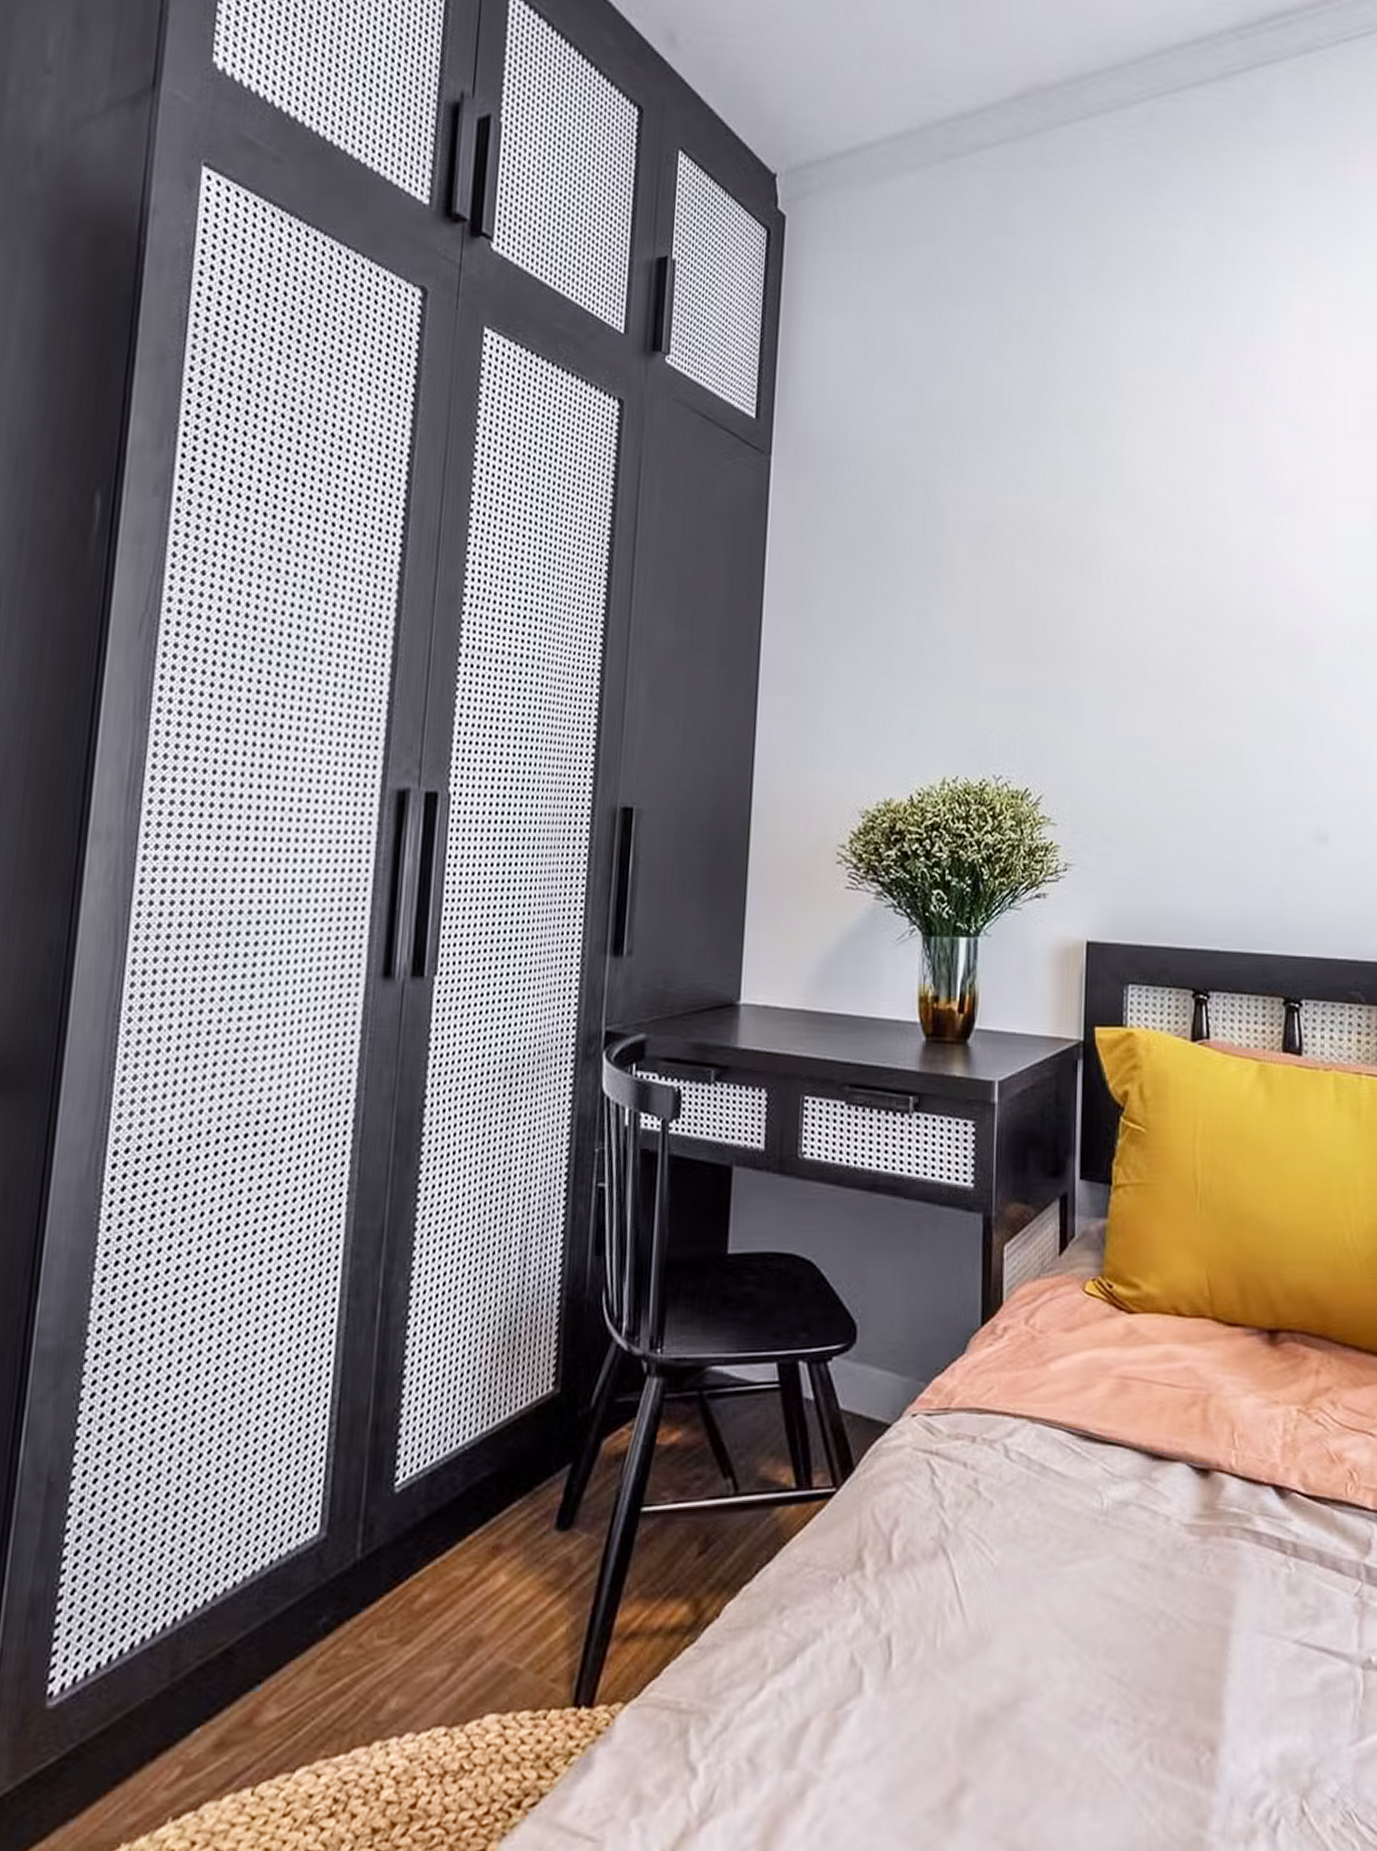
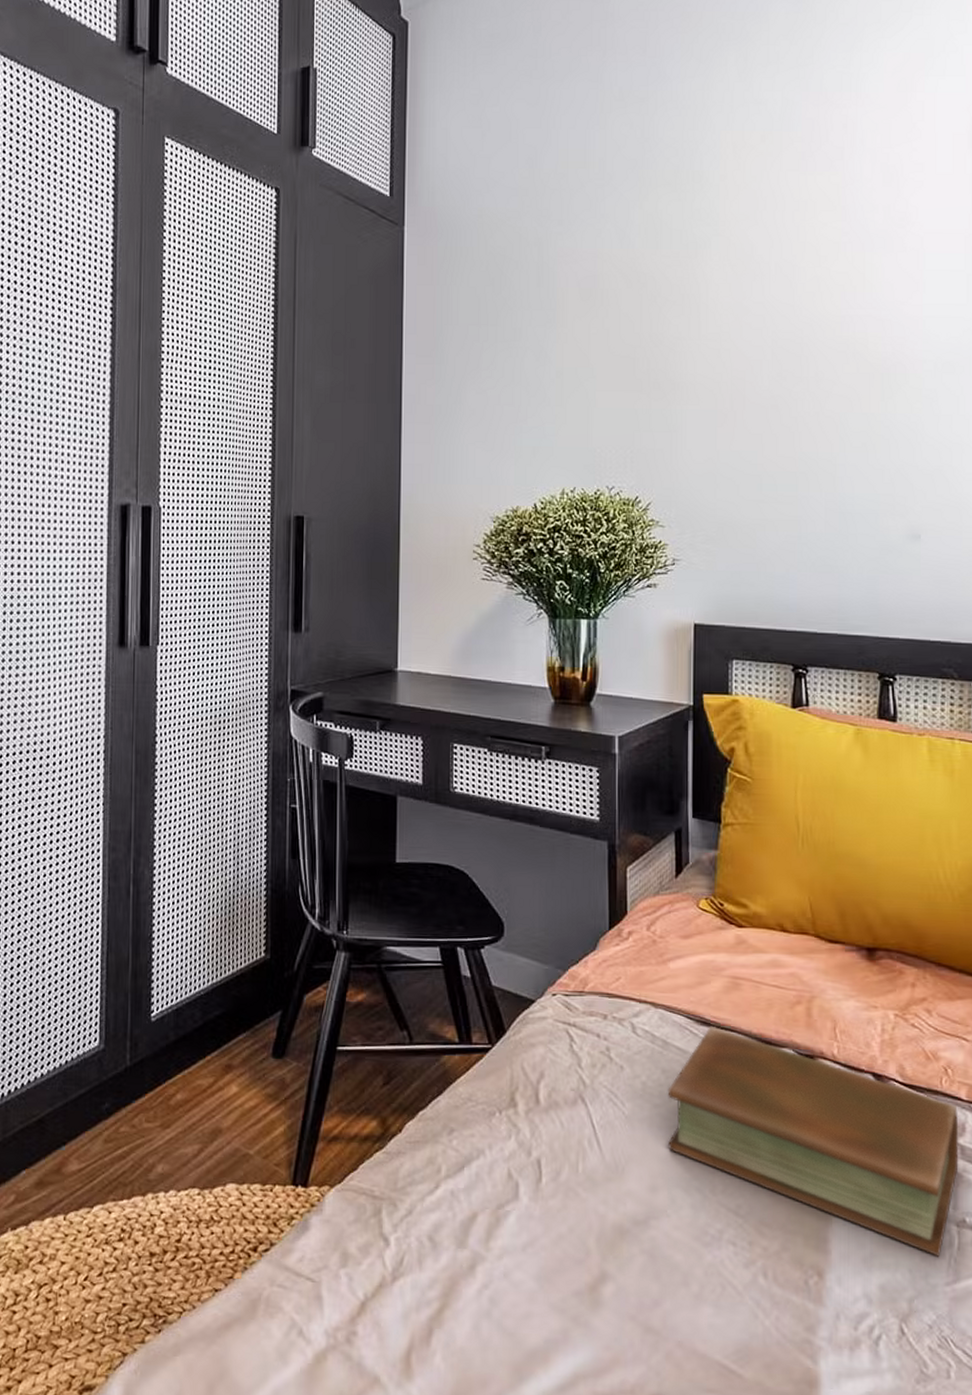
book: none [1043,1440,1365,1710] -> present [667,1025,959,1257]

